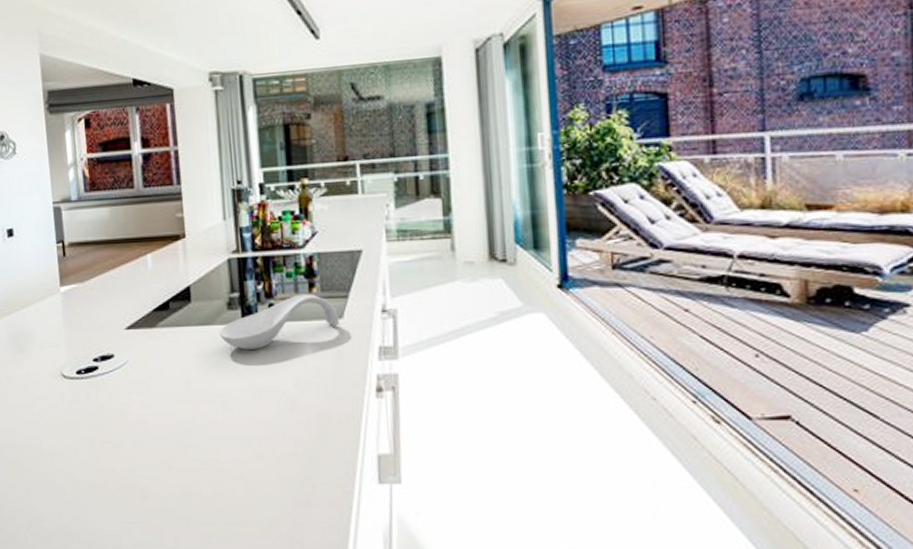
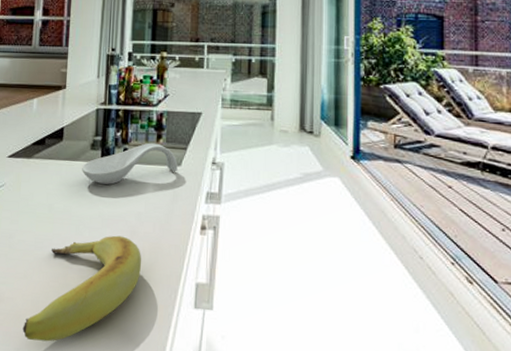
banana: none [175,409,309,537] -> present [22,235,142,342]

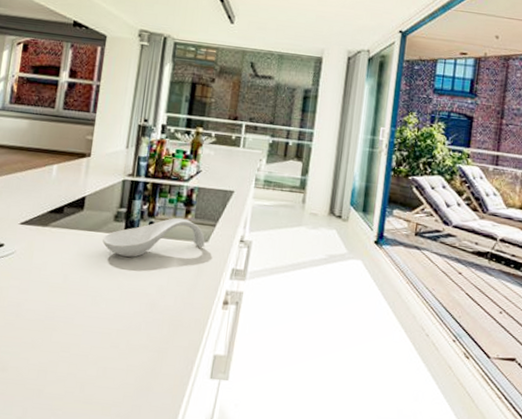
banana: present [22,235,142,342] -> none [26,307,161,411]

